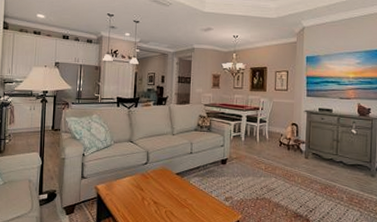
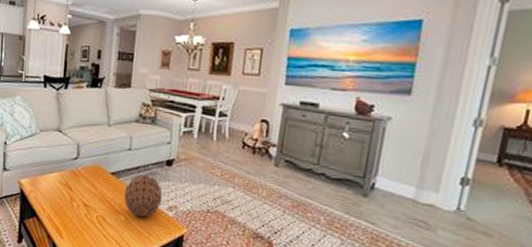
decorative ball: none [188,172,220,209] -> present [124,174,163,218]

